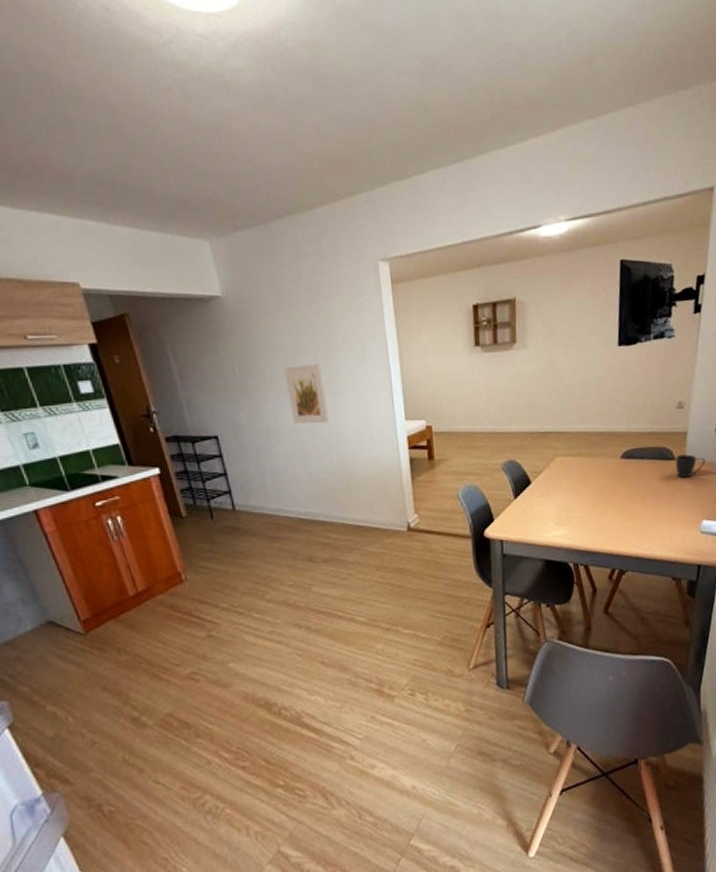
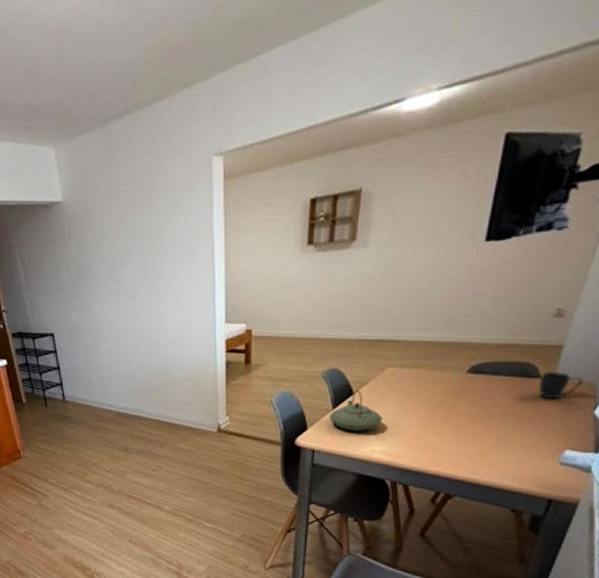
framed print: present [284,363,329,424] -> none [113,265,151,325]
teapot: none [512,479,559,519] -> present [329,390,382,431]

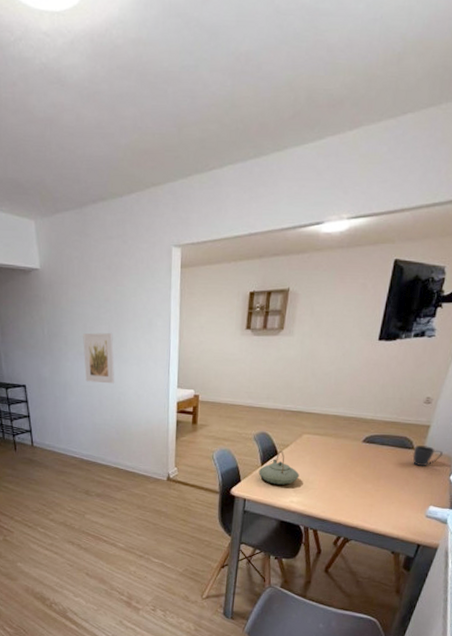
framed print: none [113,265,151,325] -> present [83,332,115,384]

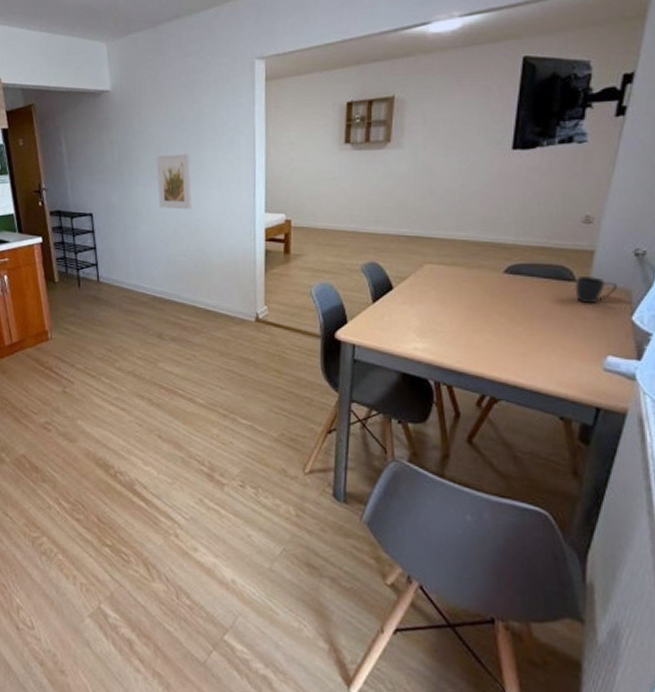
teapot: present [258,451,299,485] -> none [369,284,423,327]

